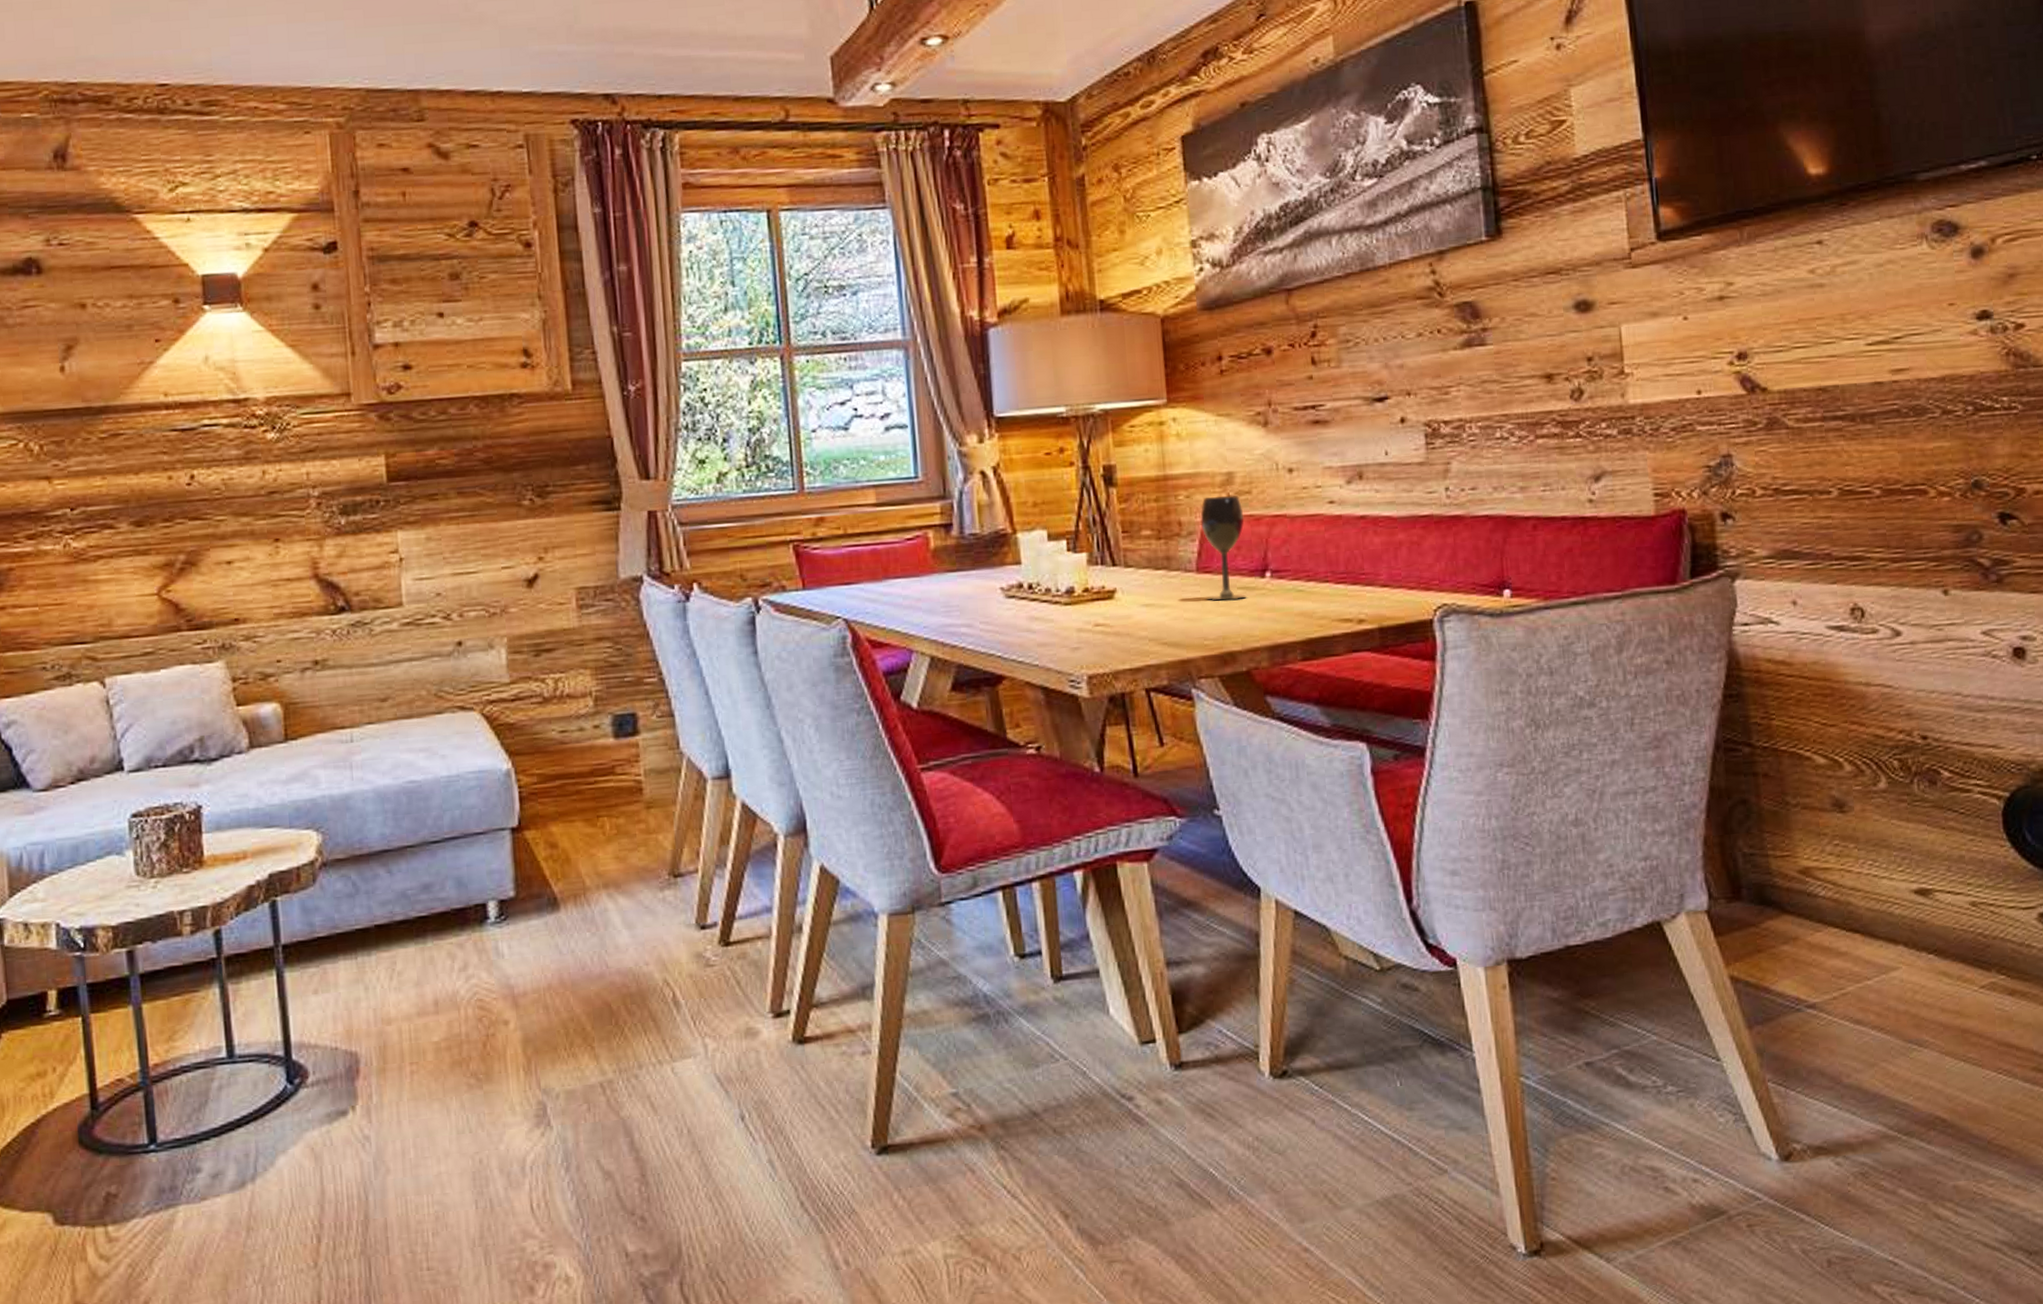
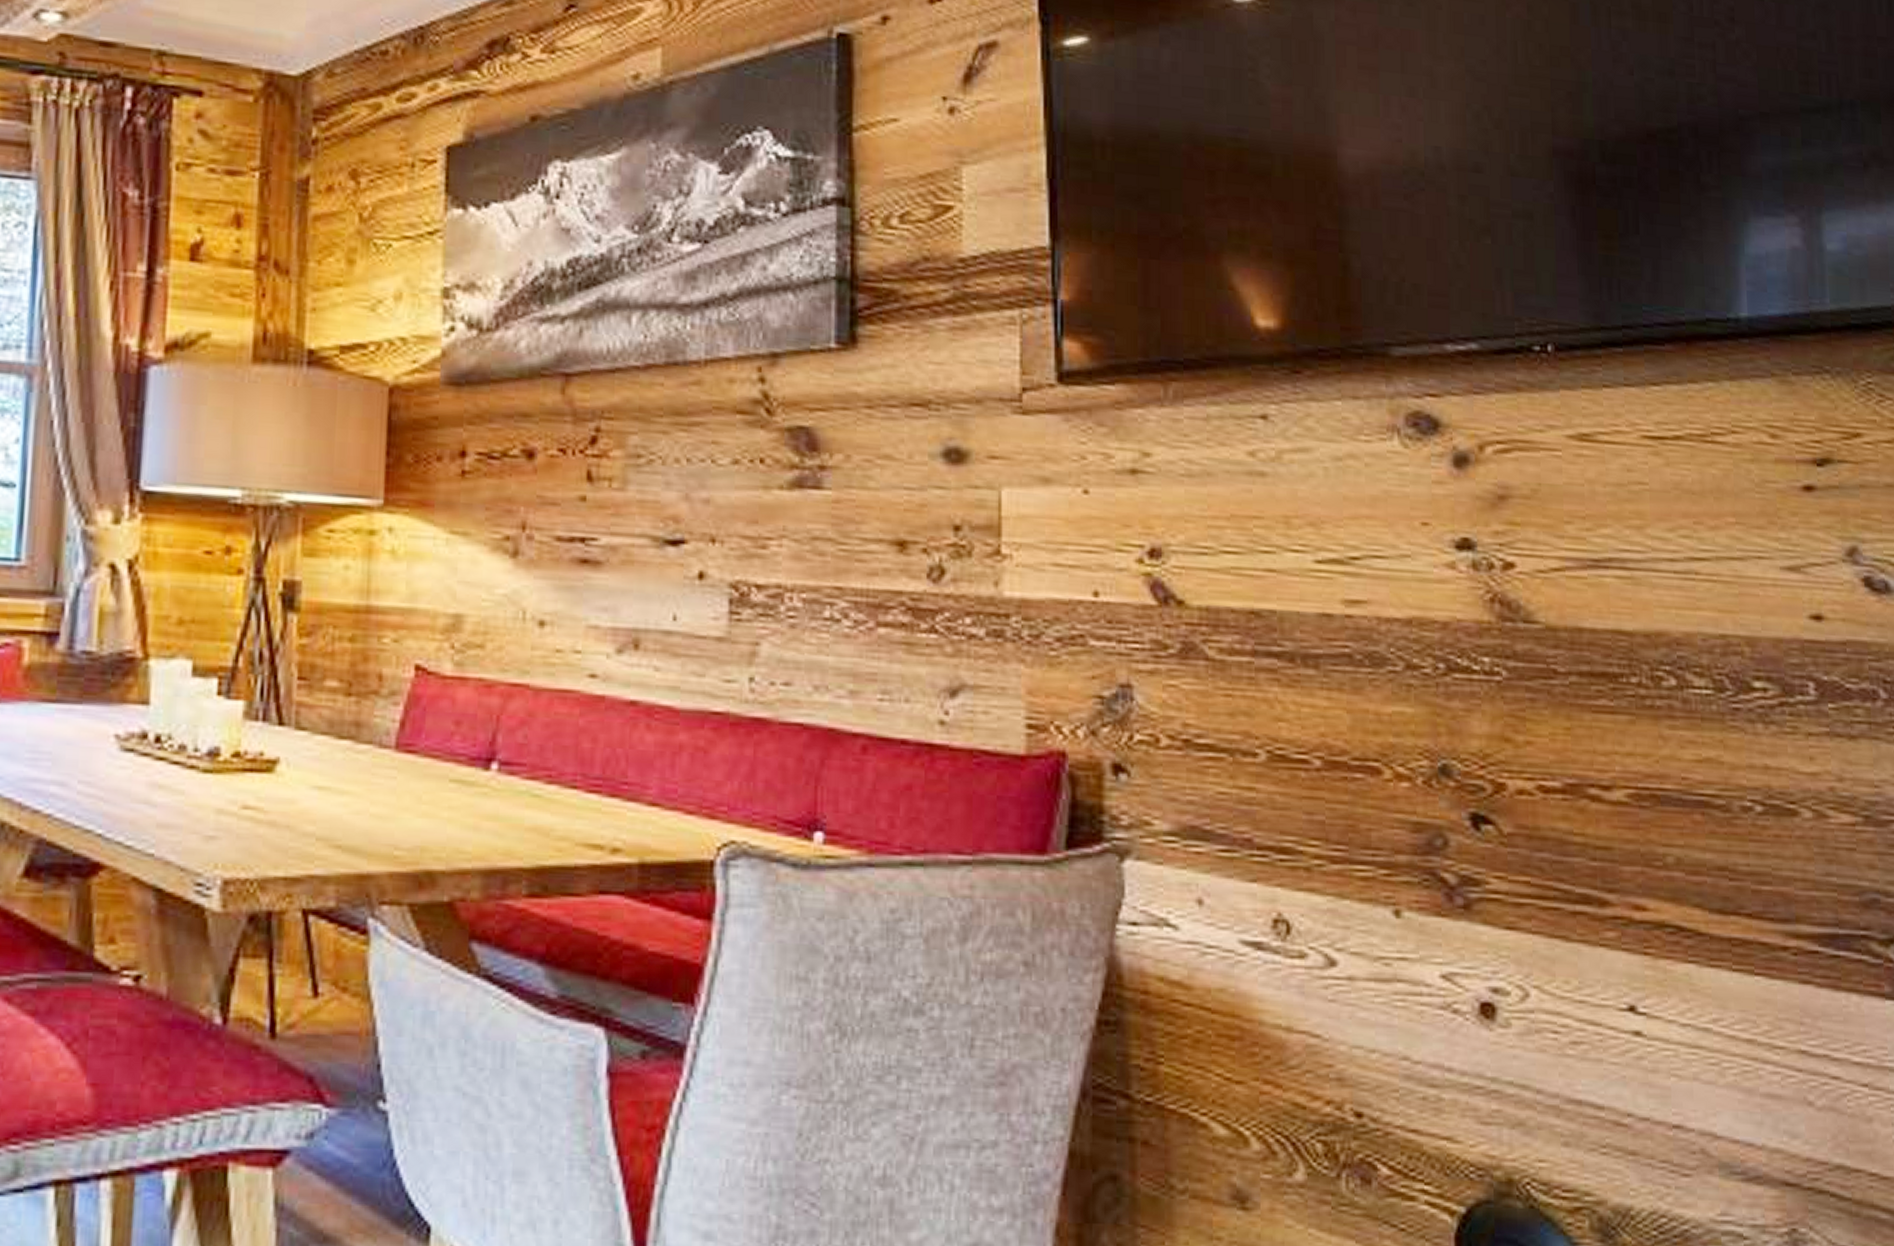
wine glass: present [1200,495,1247,601] -> none [405,646,471,798]

